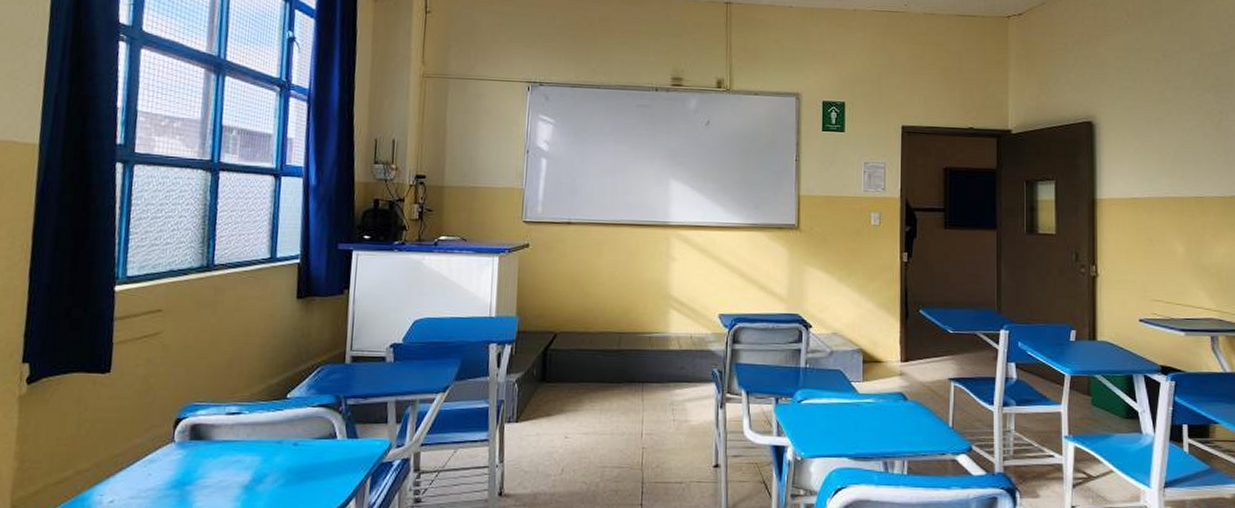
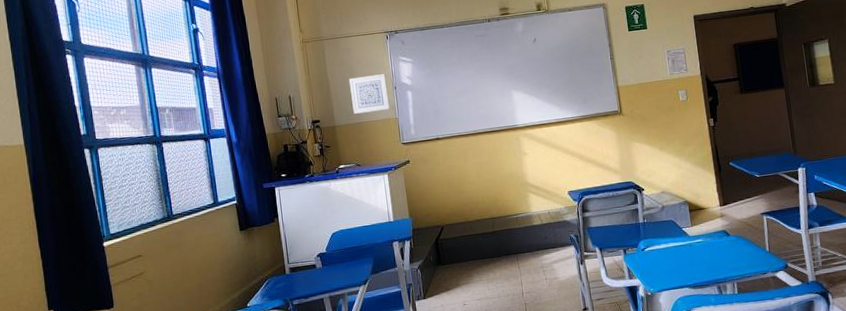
wall art: none [470,130,519,177] -> present [348,74,390,114]

